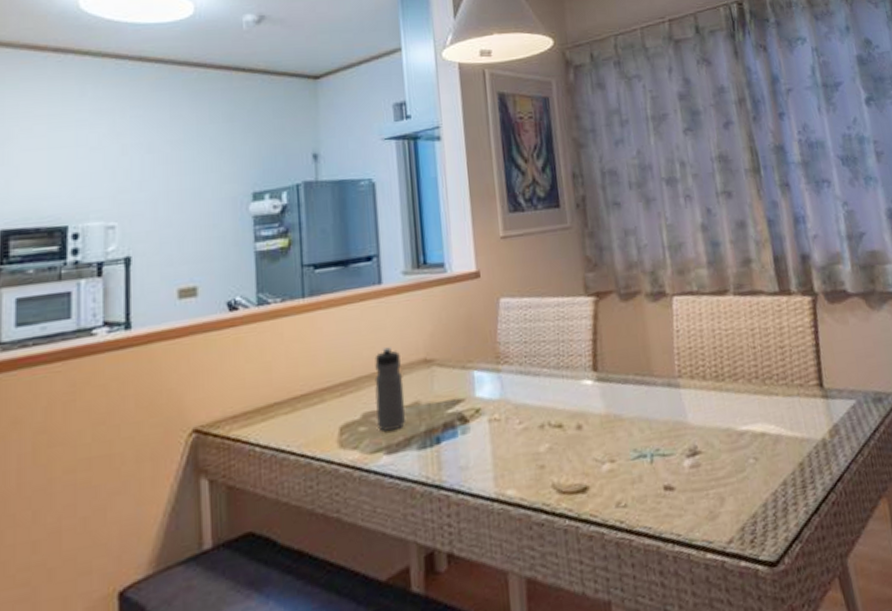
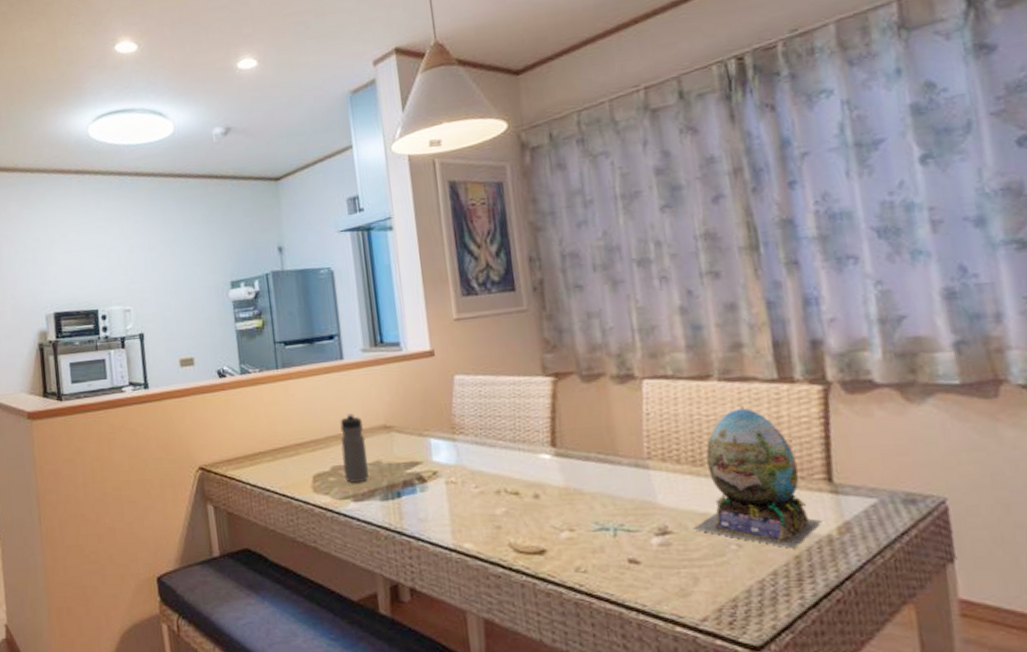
decorative egg: none [719,318,818,457] -> present [694,406,823,549]

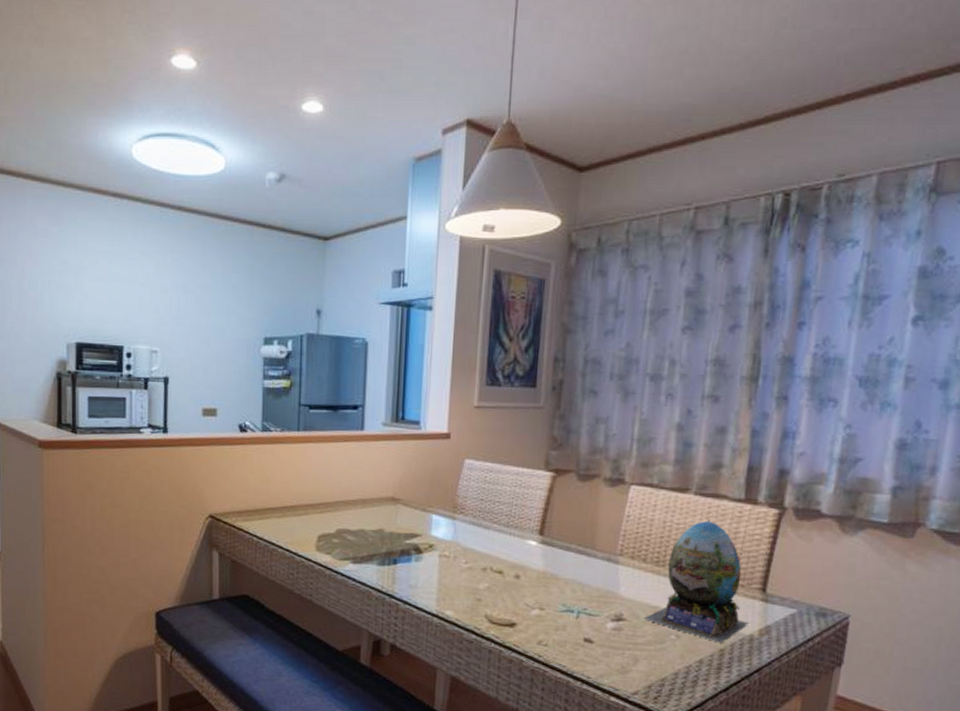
water bottle: present [340,413,369,483] -> none [347,482,373,547]

